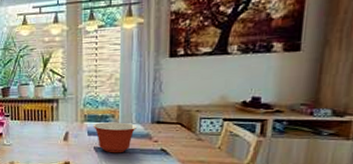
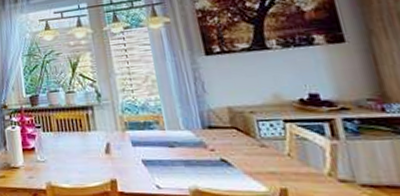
mixing bowl: present [93,122,138,153] -> none [136,129,188,167]

